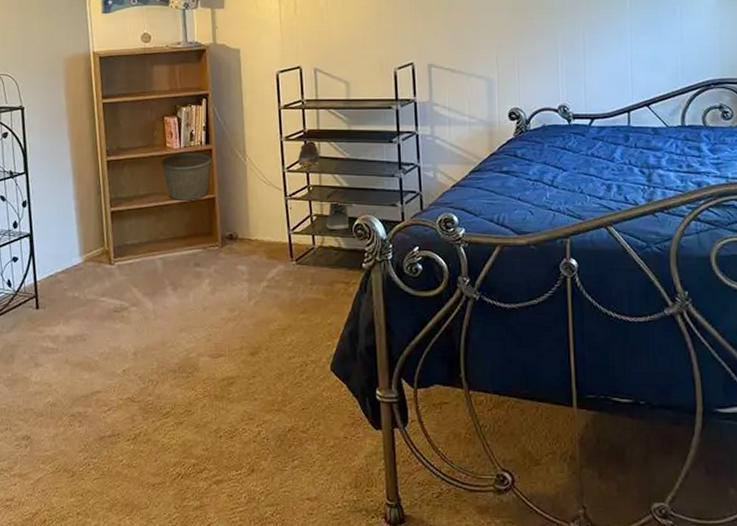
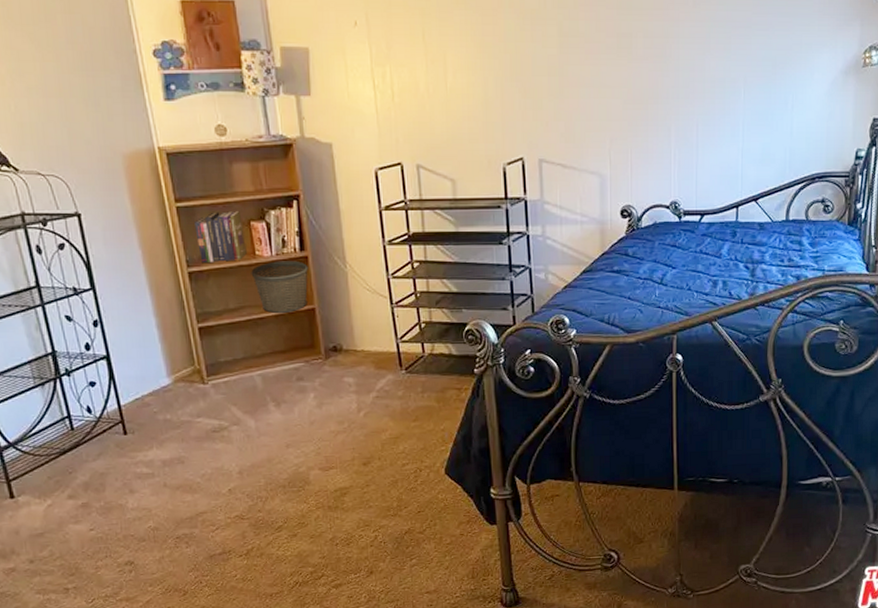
books: none [116,106,159,153] -> present [195,210,247,264]
loafer: present [298,141,319,166] -> none [403,244,426,272]
sneaker: present [327,201,350,230] -> none [436,307,460,336]

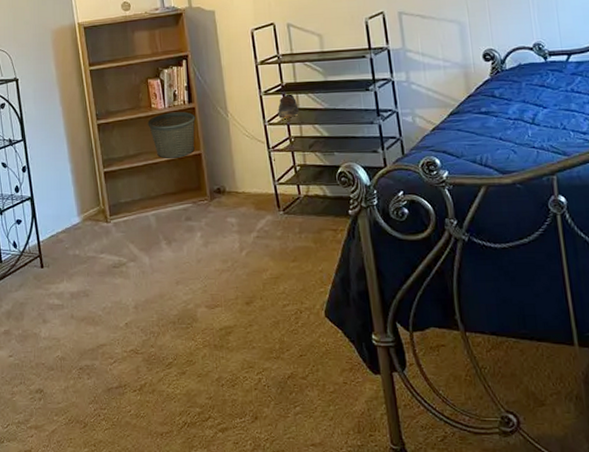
books: present [195,210,247,264] -> none [104,70,145,116]
loafer: none [403,244,426,272] -> present [278,94,299,119]

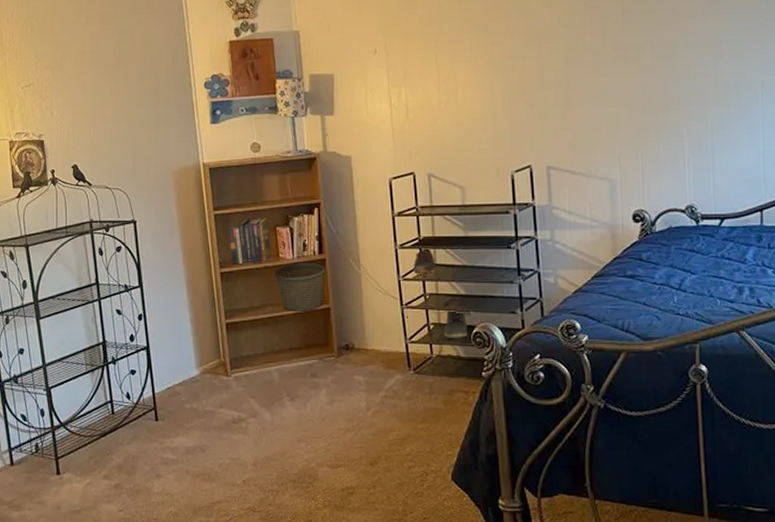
books: none [104,70,145,116] -> present [229,217,272,265]
sneaker: none [310,151,333,179] -> present [444,309,468,338]

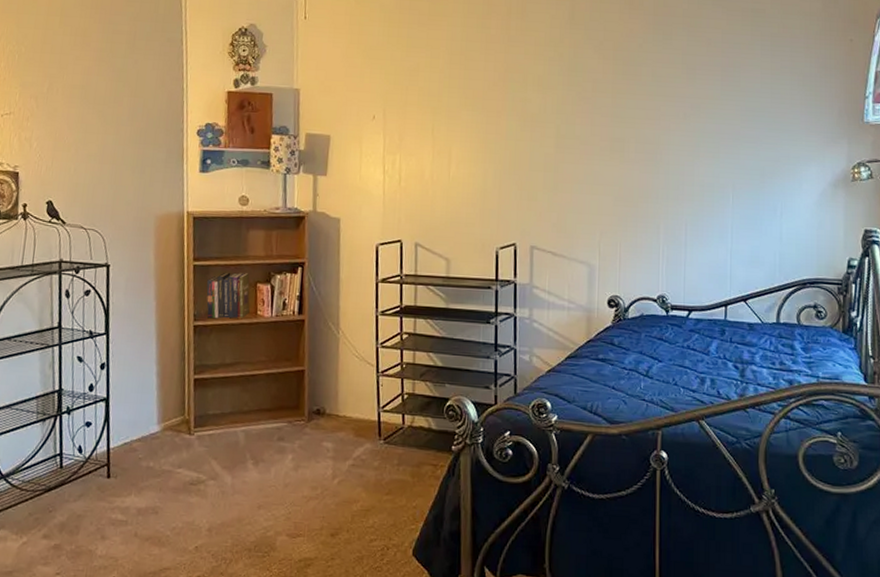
basket: present [274,263,325,311] -> none [250,322,304,372]
loafer: present [413,248,435,274] -> none [392,317,415,343]
sneaker: present [444,309,468,338] -> none [418,380,442,410]

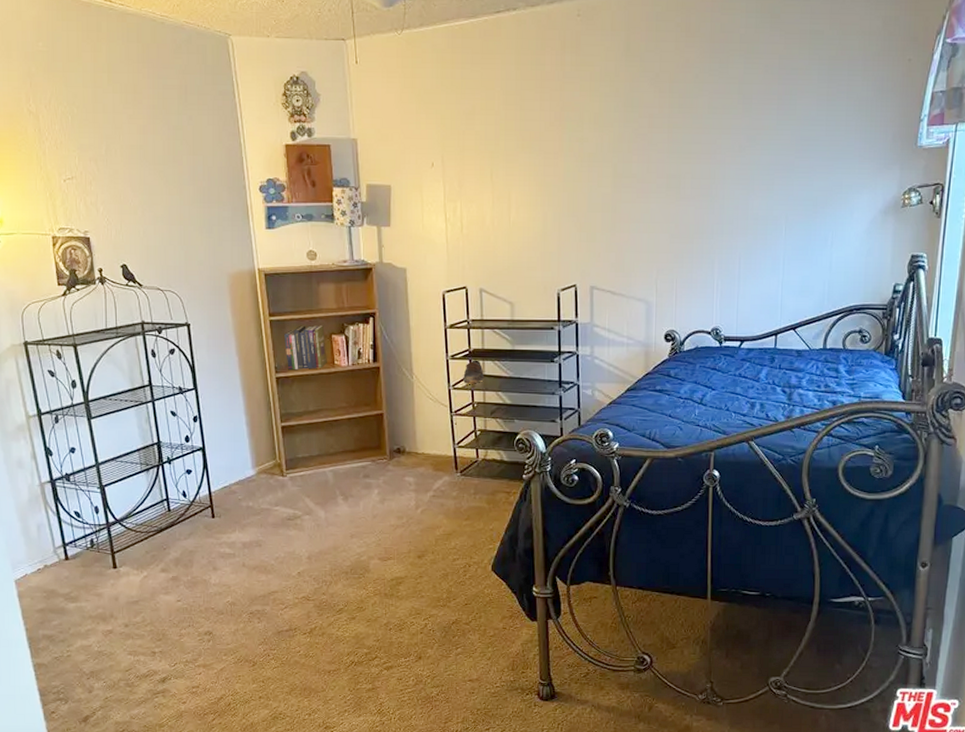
loafer: none [392,317,415,343] -> present [463,360,484,384]

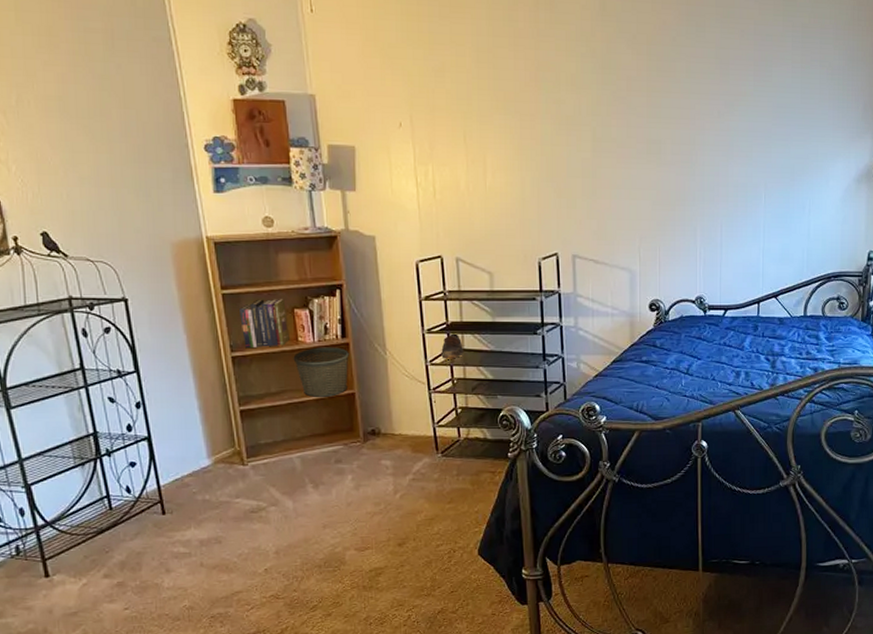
basket: none [329,370,379,416] -> present [293,347,349,397]

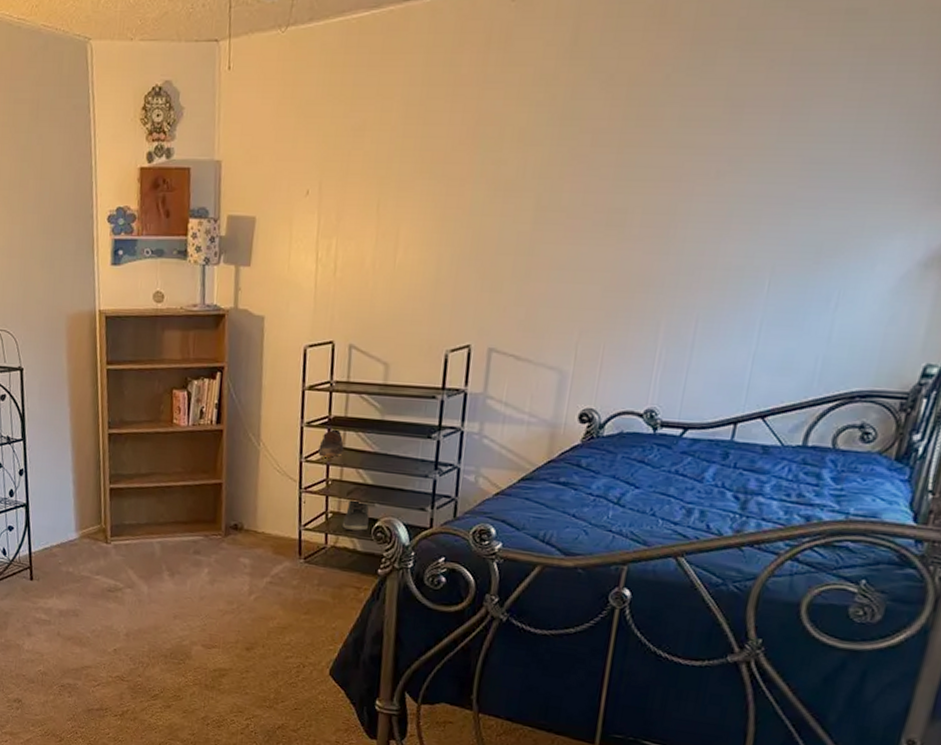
books: present [240,298,290,349] -> none [120,377,166,427]
basket: present [293,347,349,397] -> none [166,431,222,485]
sneaker: none [472,393,495,421] -> present [343,498,369,531]

